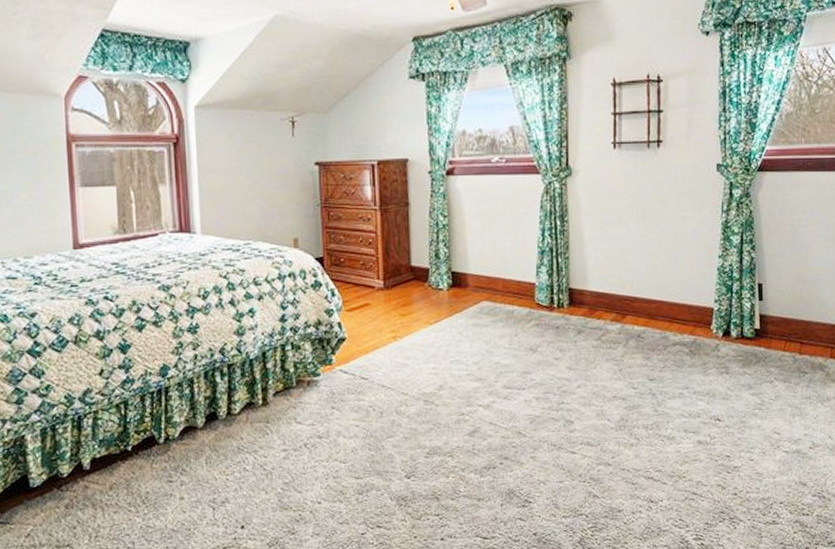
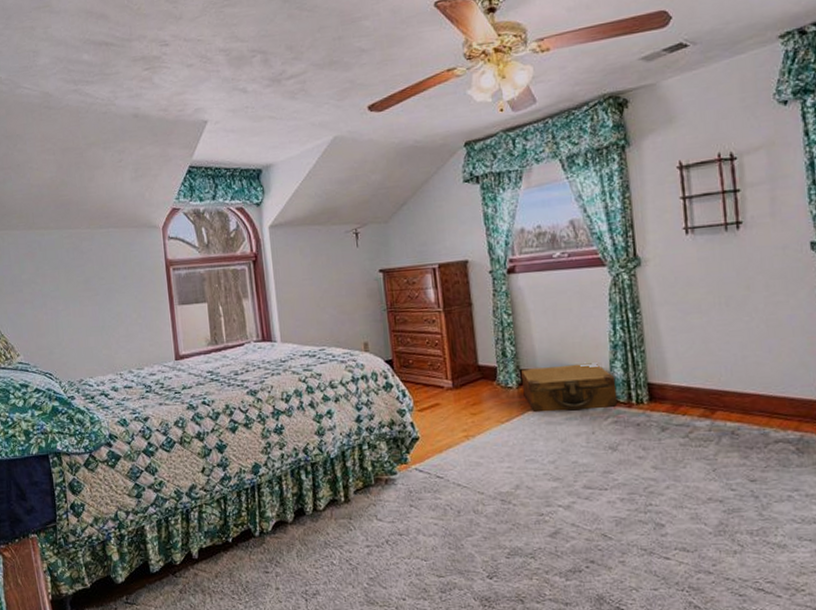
suitcase: none [452,267,541,313] -> present [520,363,618,411]

